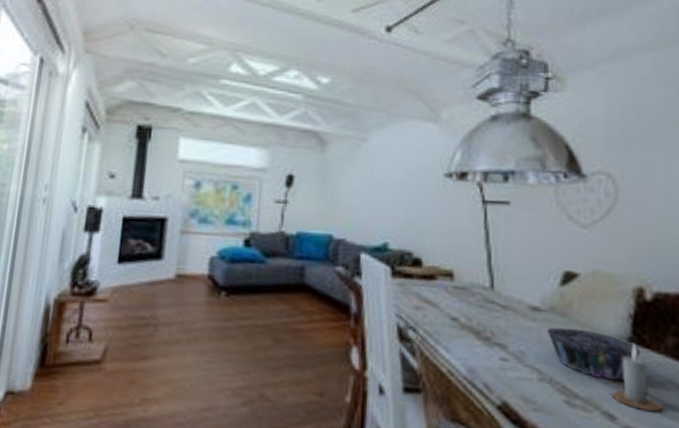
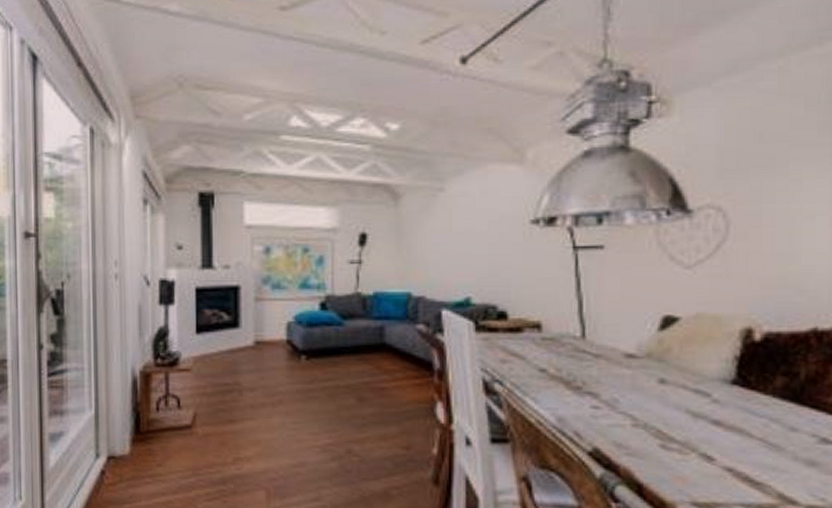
decorative bowl: present [547,327,641,381] -> none [643,373,745,423]
candle: present [611,344,662,413] -> none [711,386,766,453]

